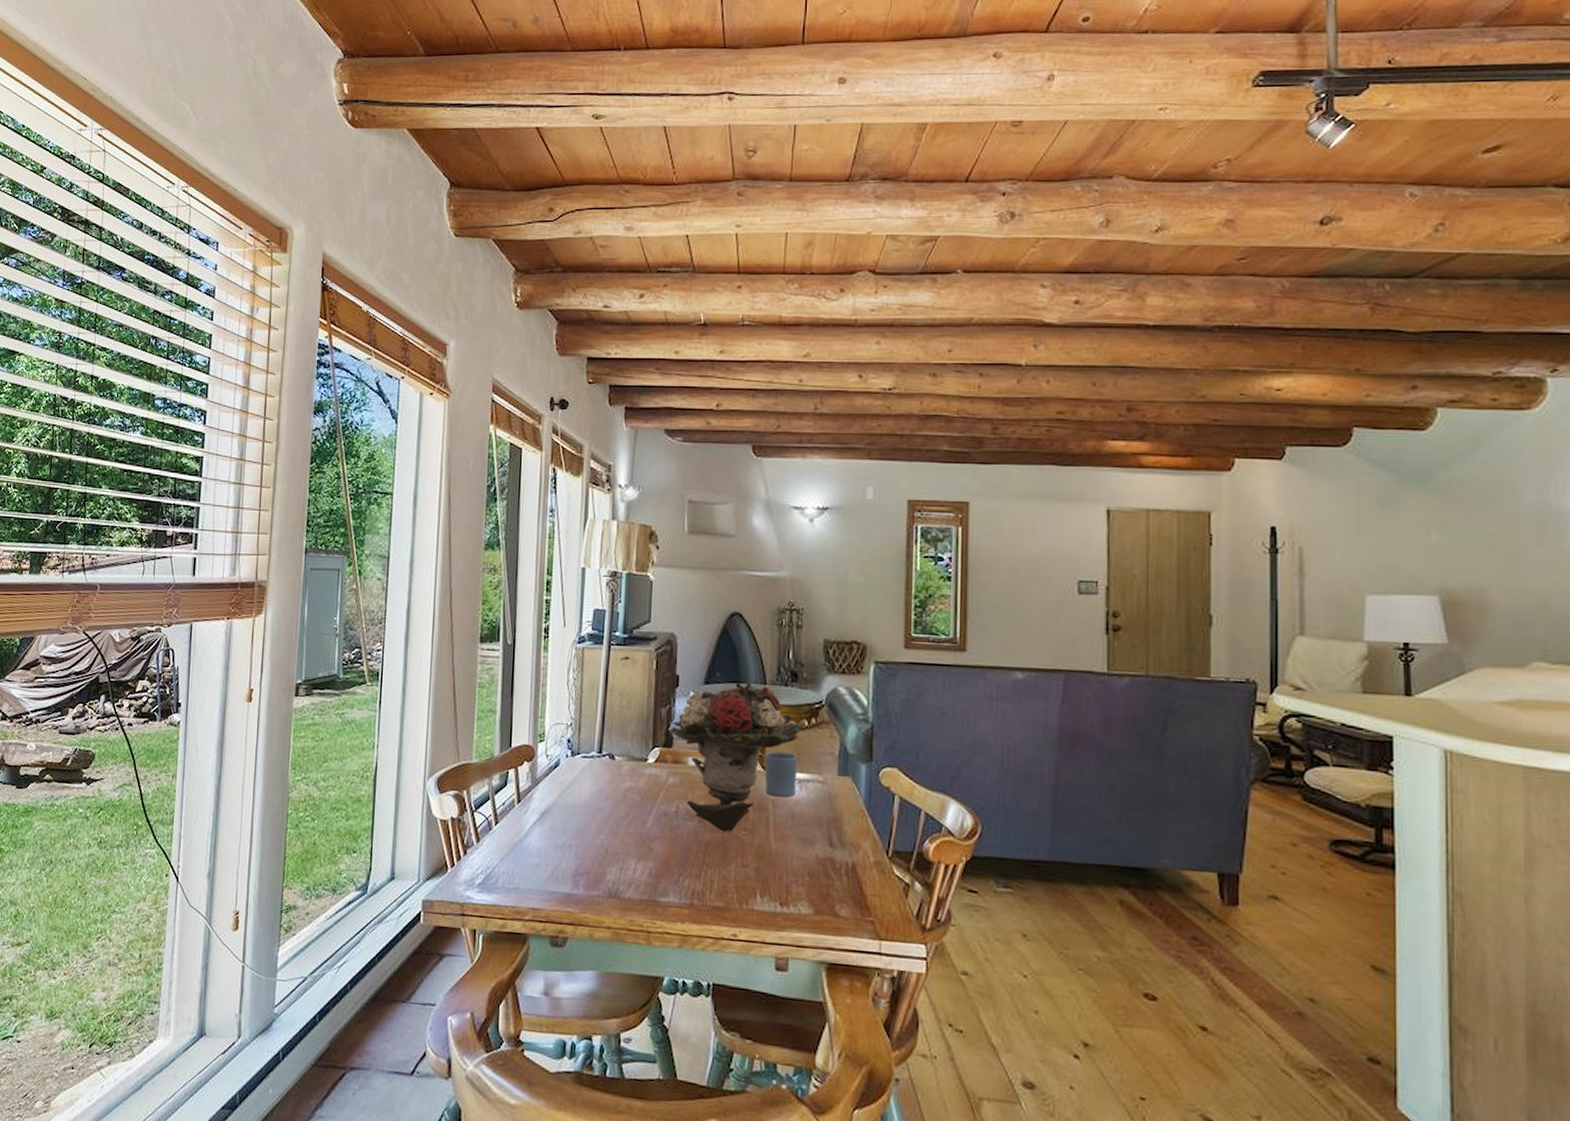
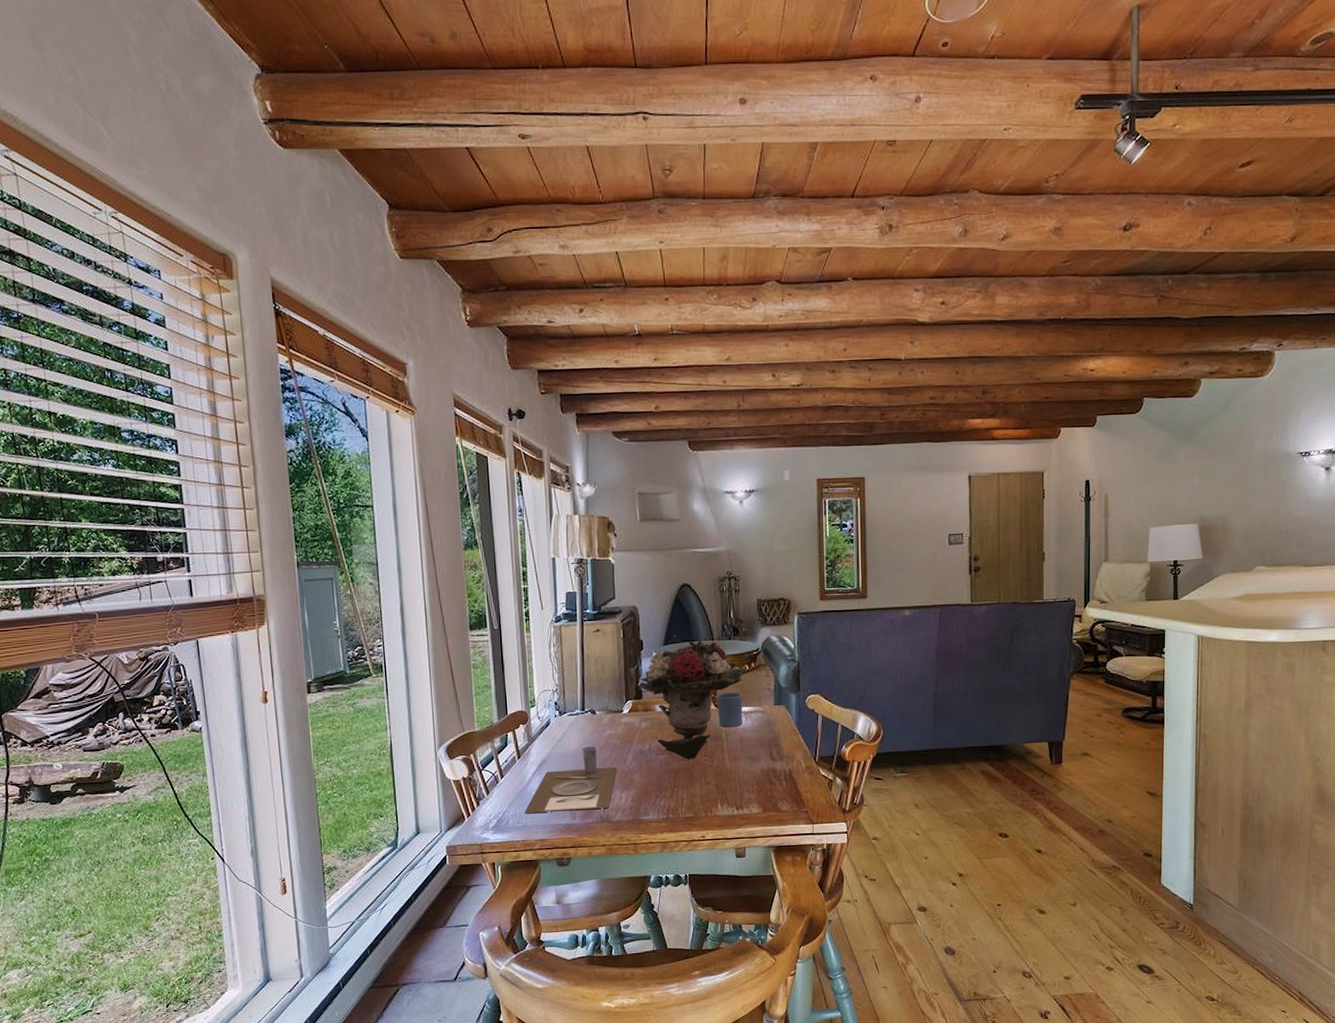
place setting: none [517,798,634,880] -> present [524,746,617,813]

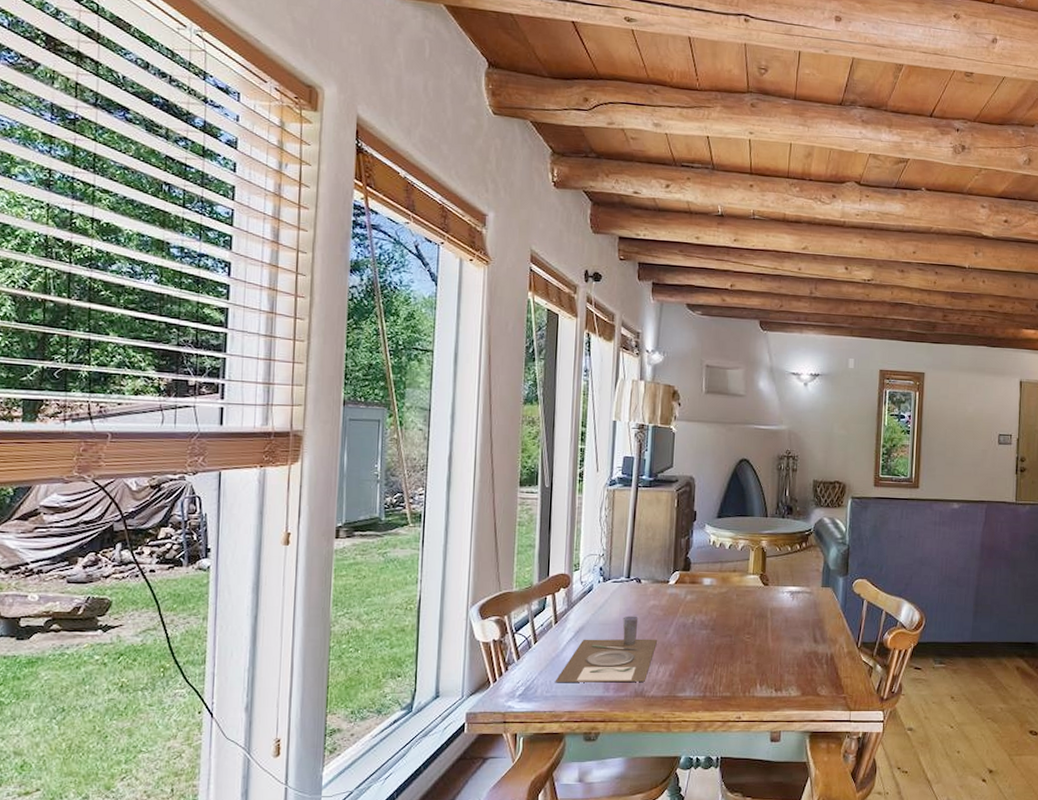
flower arrangement: present [592,629,747,760] -> none [646,496,797,637]
mug: present [716,692,743,728] -> none [764,570,791,607]

